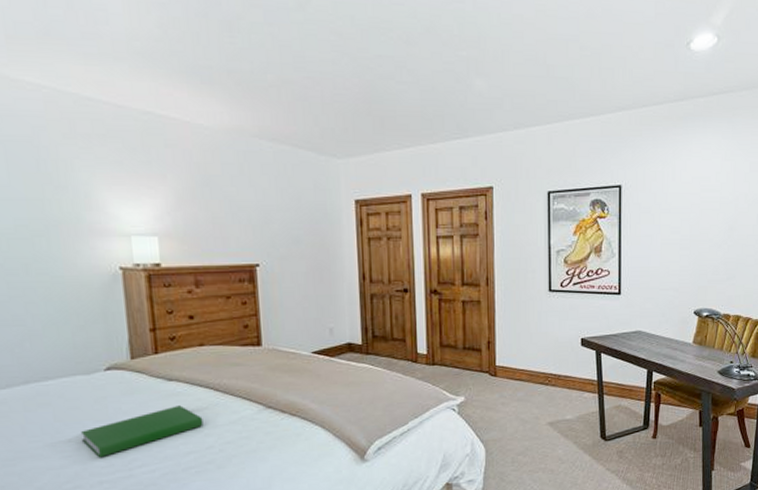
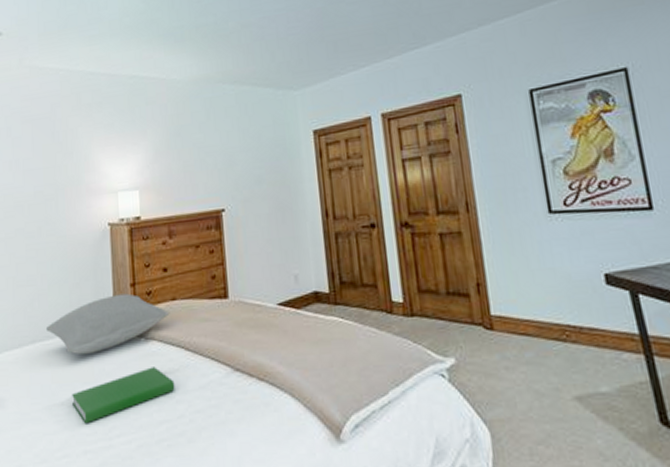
pillow: none [42,338,197,396] -> present [45,293,170,355]

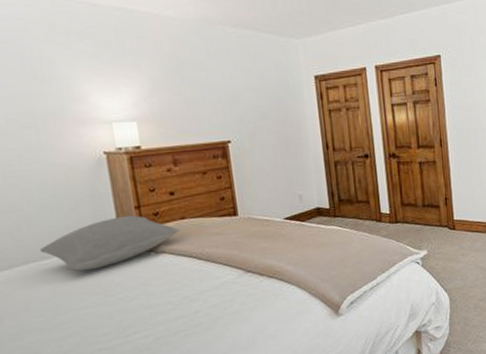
hardcover book: present [72,367,175,424] -> none [79,275,190,328]

